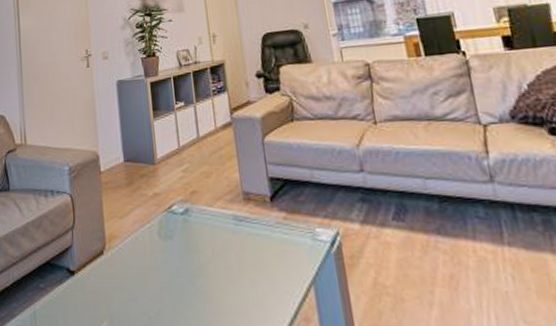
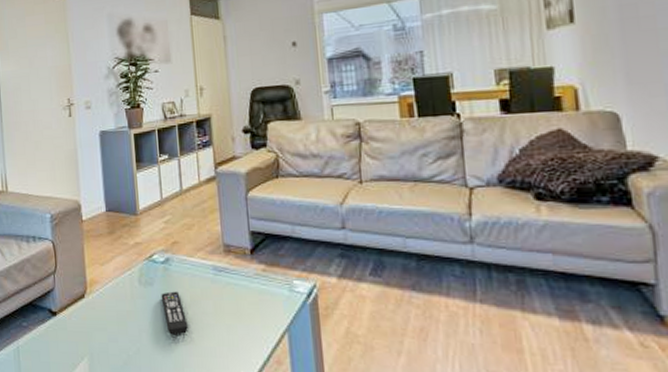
remote control: none [181,244,211,292] -> present [161,291,188,335]

